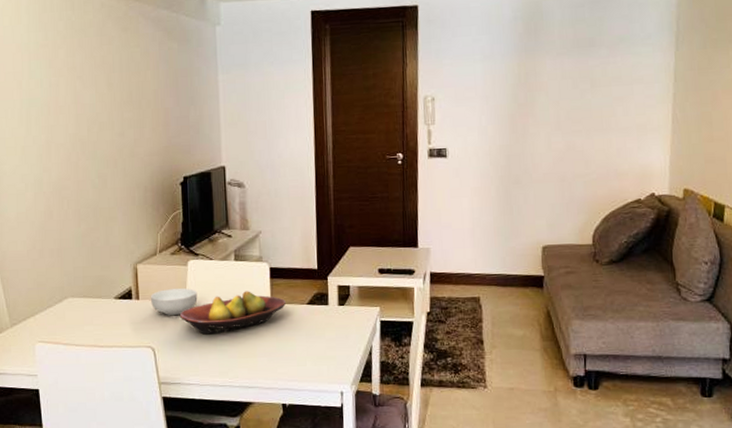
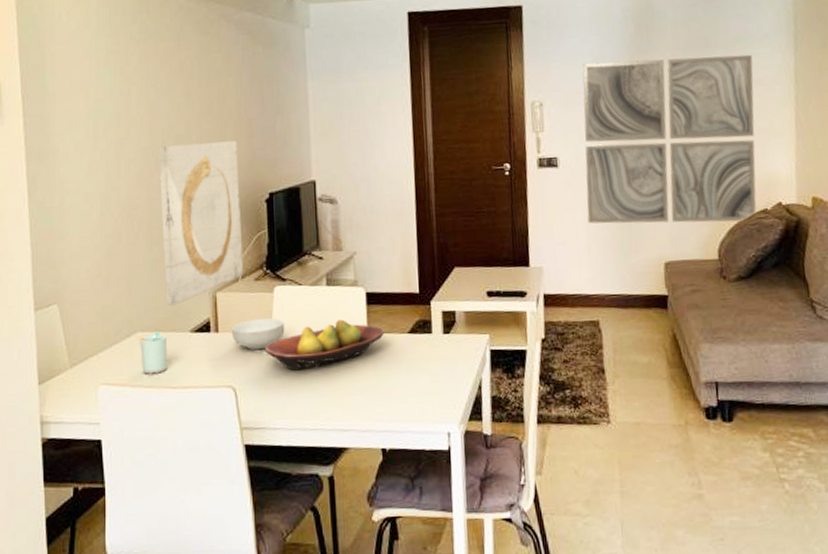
cup: none [70,298,95,334] -> present [139,331,167,374]
wall art: none [84,129,161,275] -> present [158,140,244,306]
wall art: none [472,54,635,211] -> present [582,54,757,224]

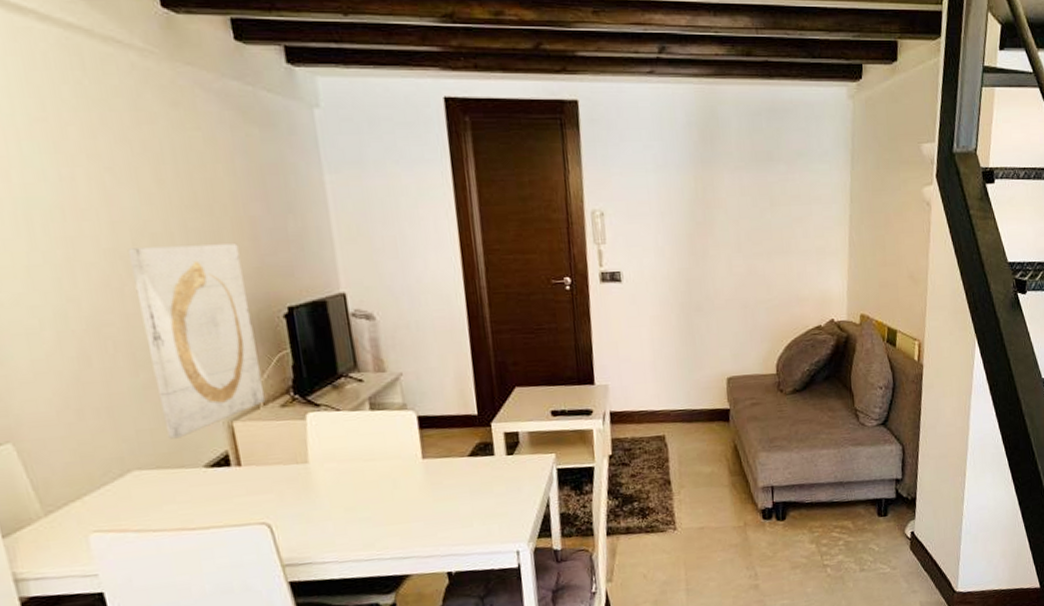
cup: present [139,331,167,374] -> none [136,469,180,517]
cereal bowl: present [231,318,285,350] -> none [256,447,325,483]
fruit bowl: present [264,319,384,371] -> none [301,445,441,502]
wall art: present [582,54,757,224] -> none [645,170,813,341]

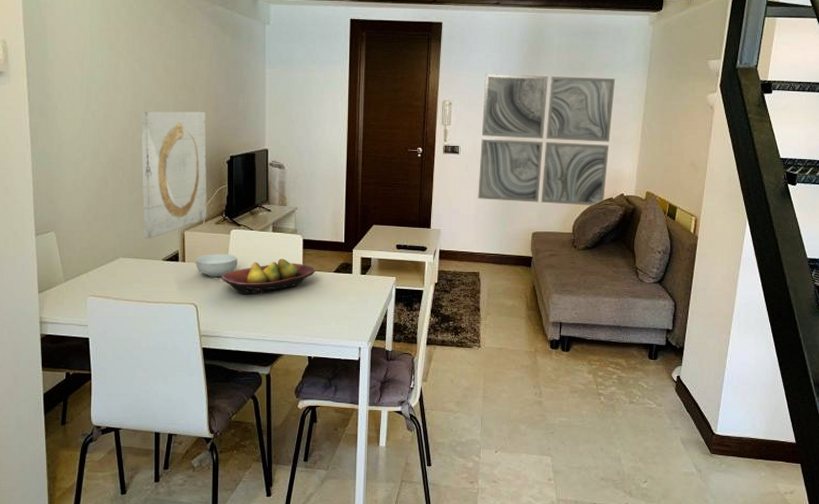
cereal bowl: none [256,447,325,483] -> present [195,254,238,278]
fruit bowl: none [301,445,441,502] -> present [221,258,315,295]
wall art: none [645,170,813,341] -> present [478,74,615,206]

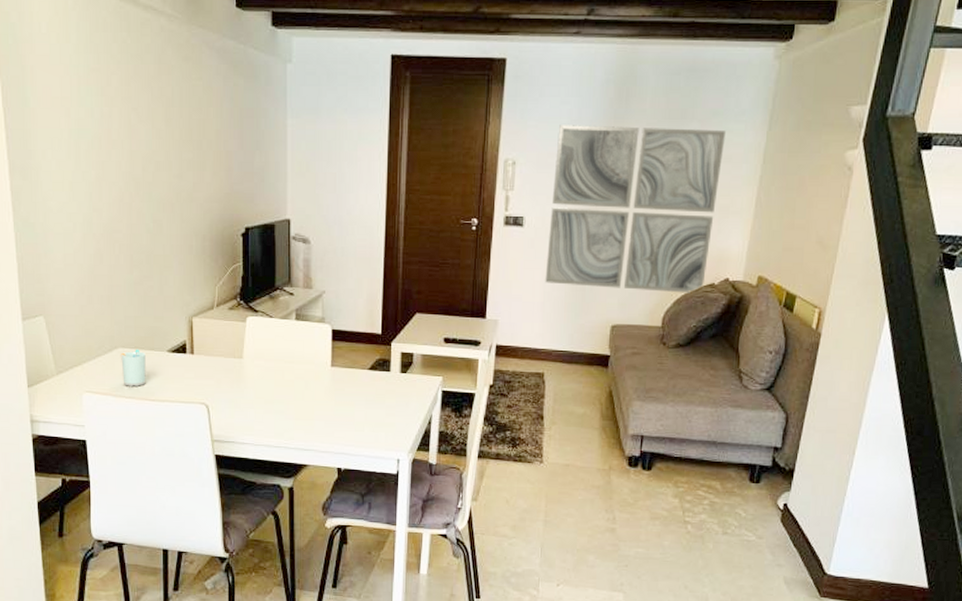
cup: none [121,258,143,290] -> present [120,349,146,386]
wall art: present [140,111,207,239] -> none [138,172,219,326]
cereal bowl: present [195,254,238,278] -> none [205,345,255,373]
fruit bowl: present [221,258,315,295] -> none [235,352,346,394]

